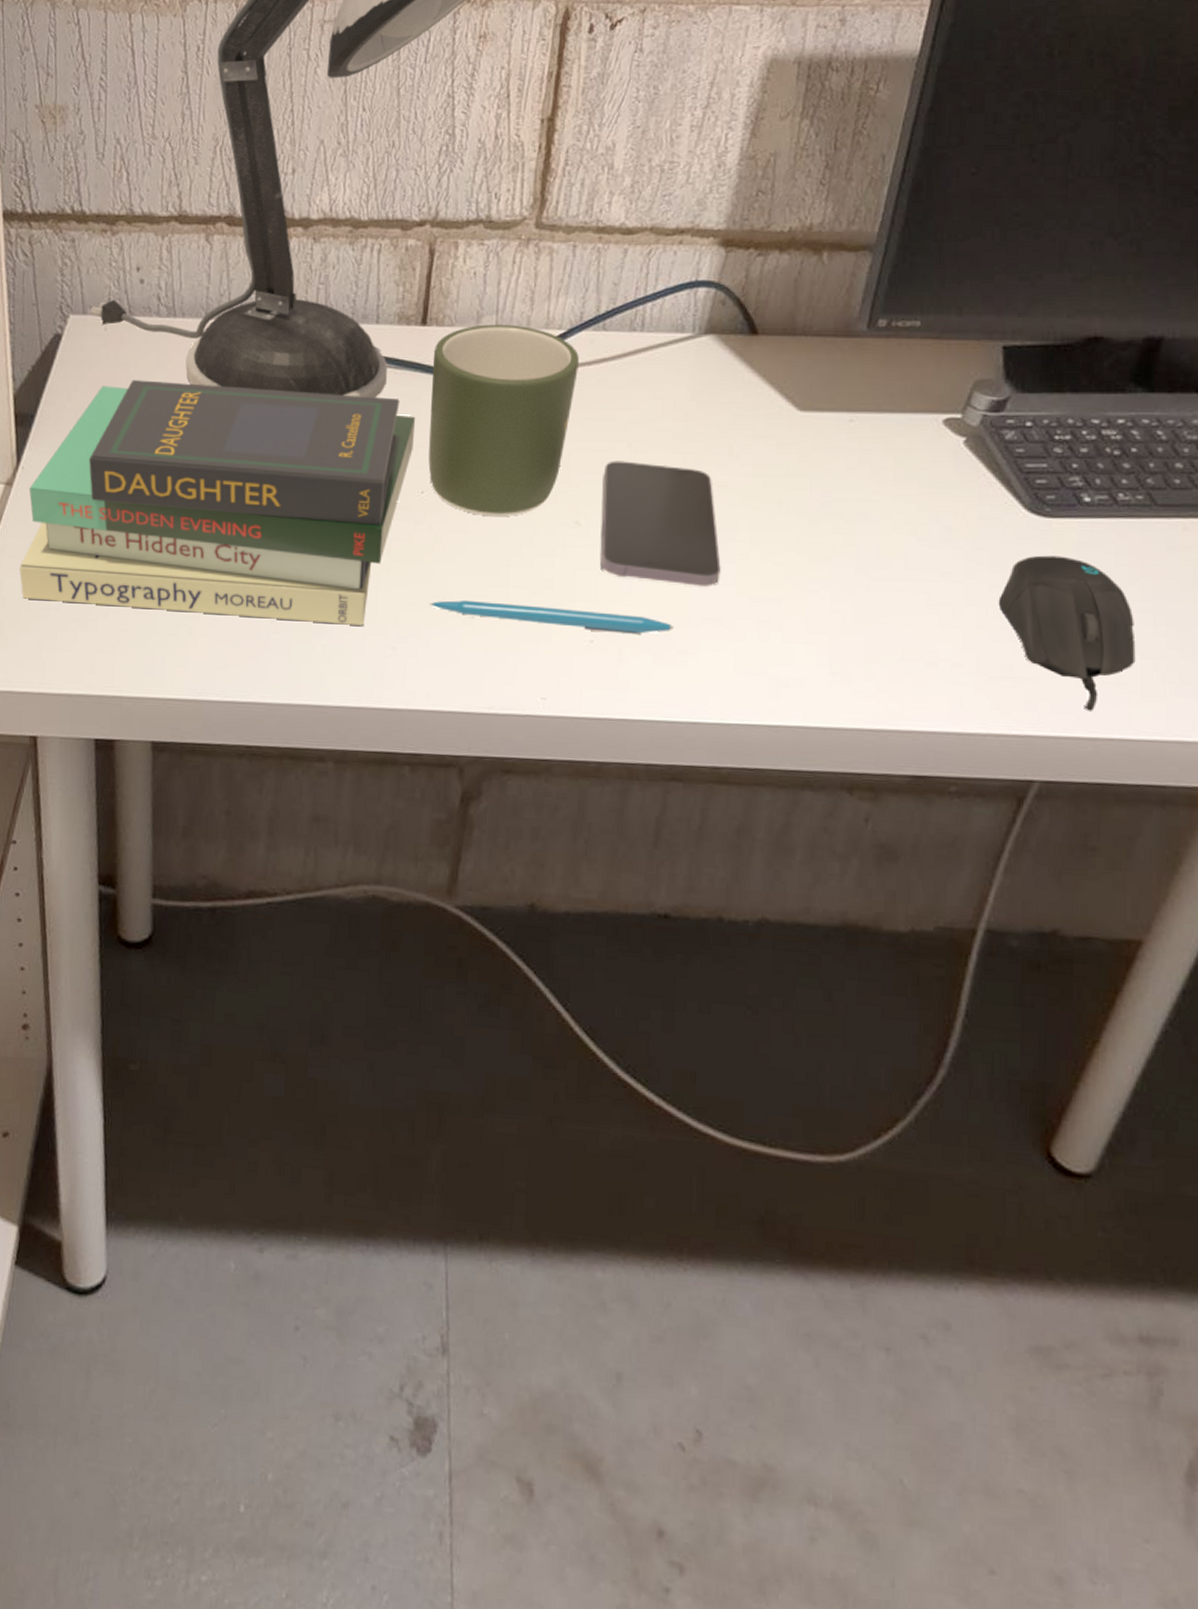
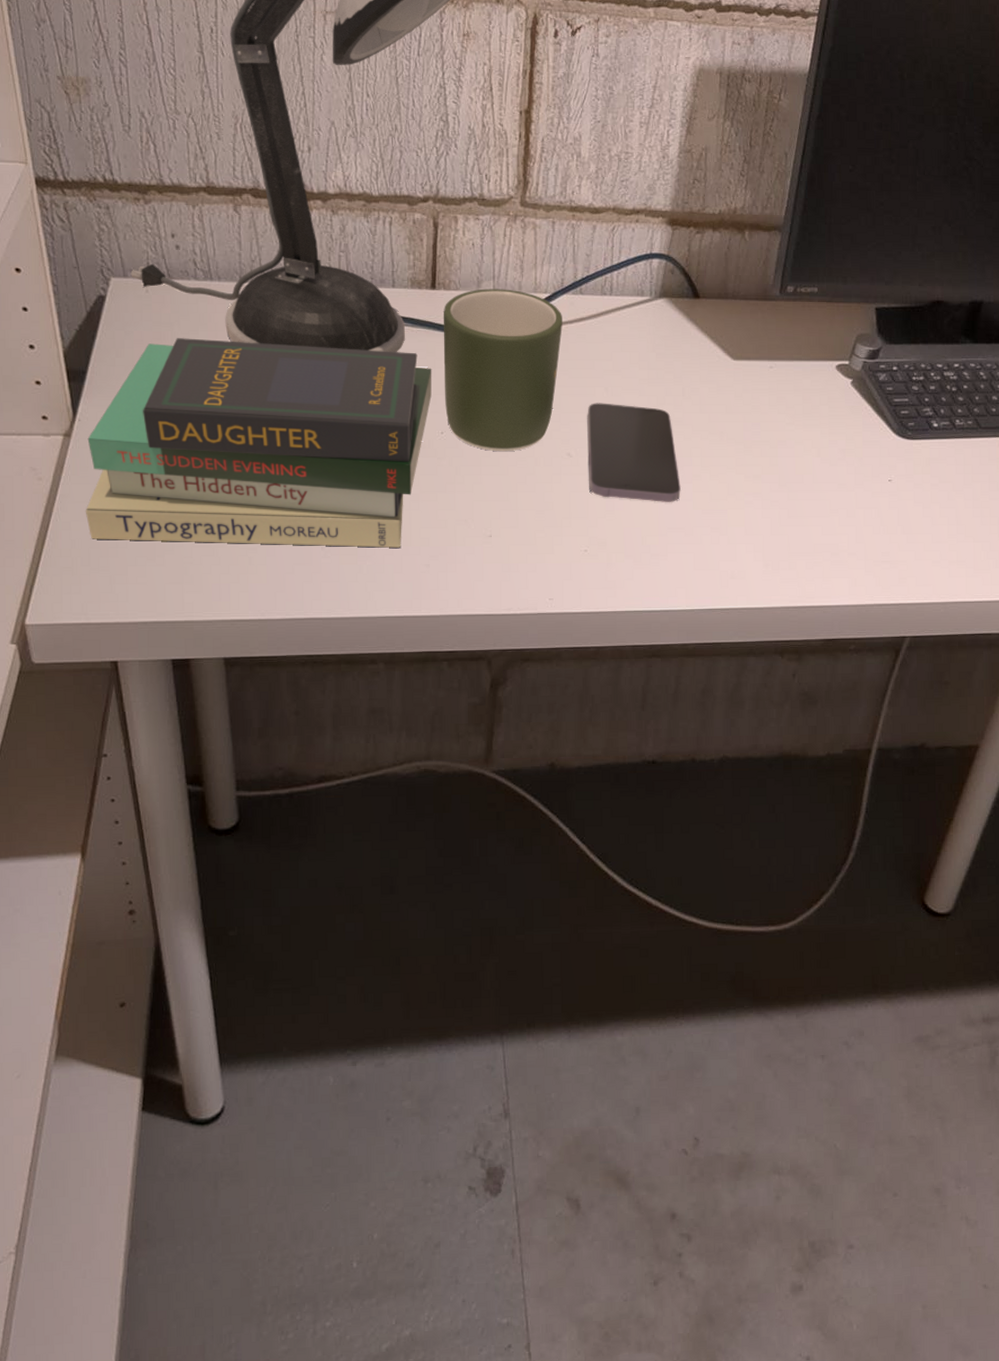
pen: present [429,599,674,636] -> none [454,522,648,544]
computer mouse: present [1000,555,1136,711] -> none [879,468,970,583]

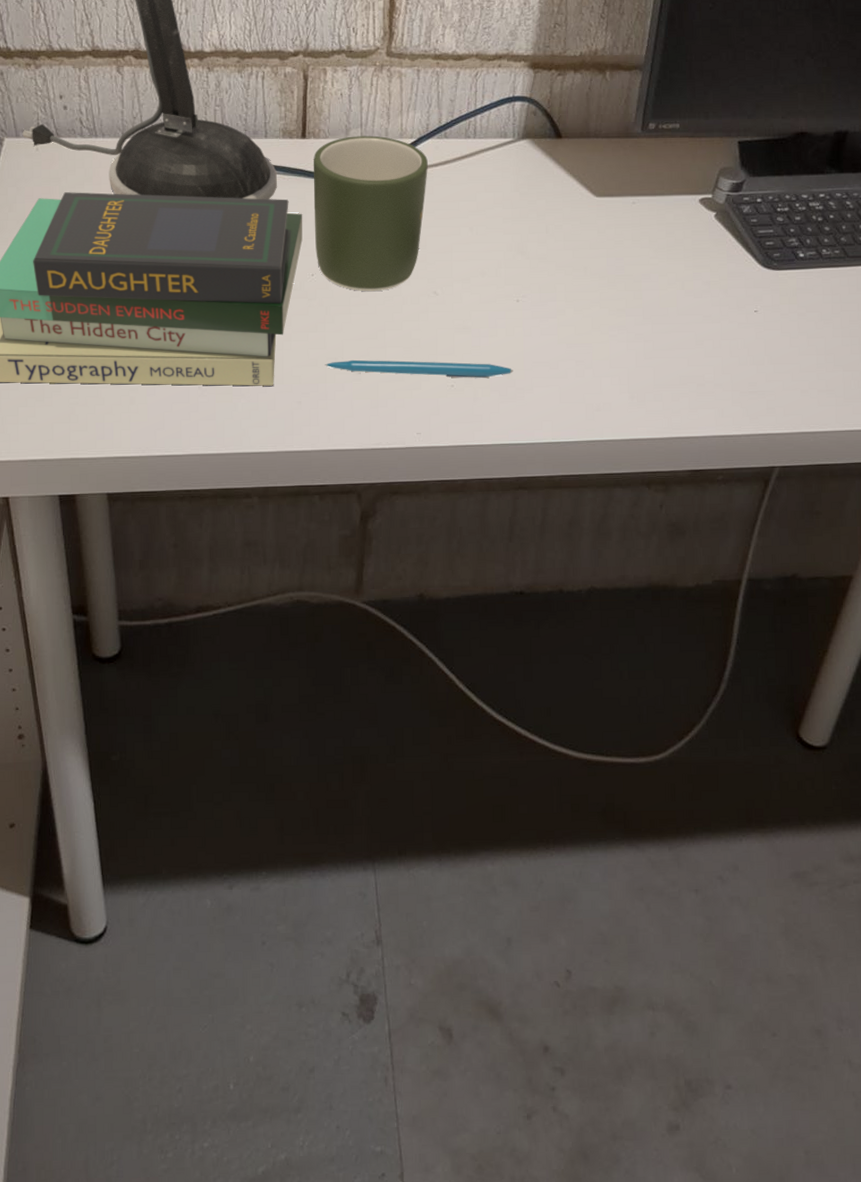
pen: none [454,522,648,544] -> present [324,359,513,379]
smartphone: present [587,403,681,502] -> none [452,242,545,337]

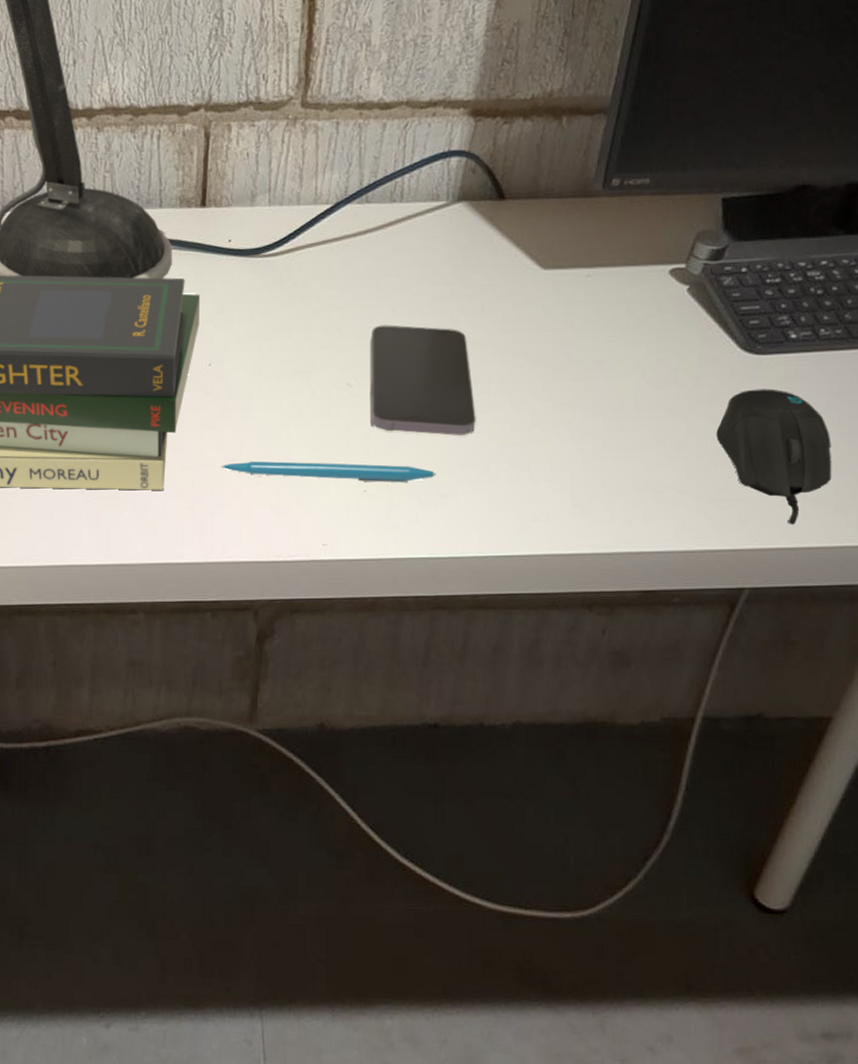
mug: present [313,135,428,292] -> none [213,202,345,384]
smartphone: none [452,242,545,337] -> present [370,325,476,436]
computer mouse: none [745,298,839,412] -> present [717,388,832,525]

